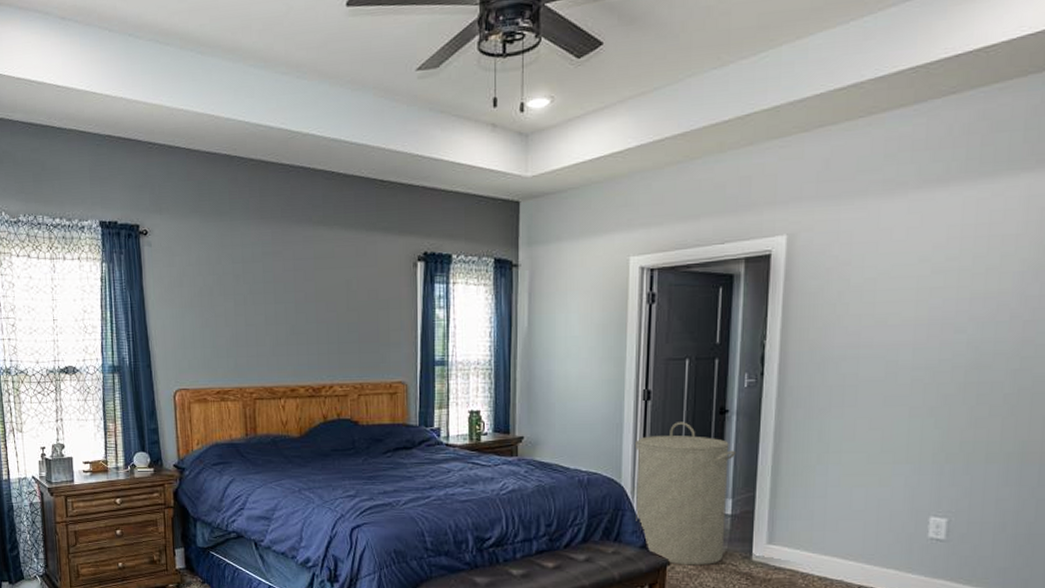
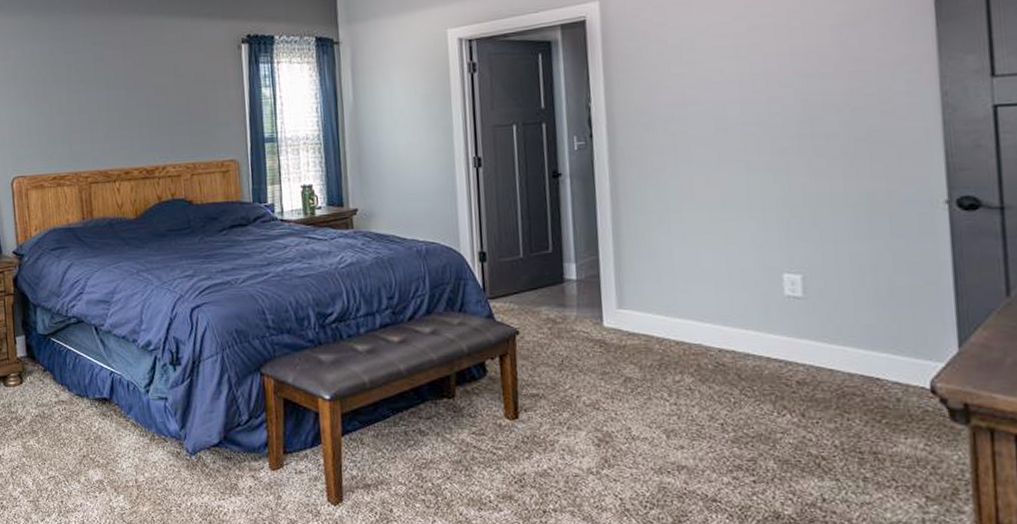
laundry hamper: present [636,422,736,566] -> none [471,187,575,334]

